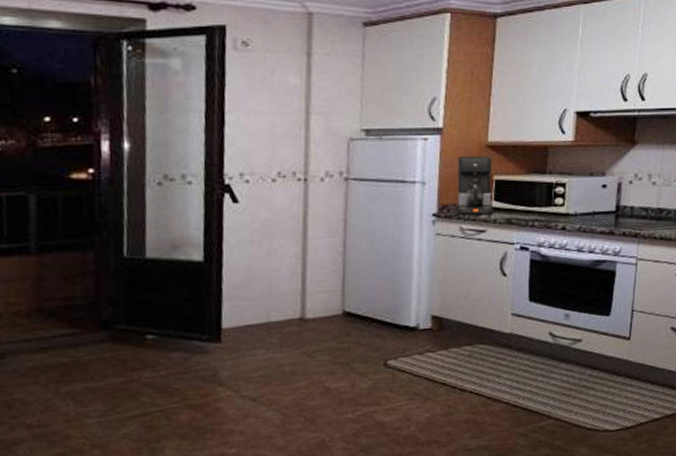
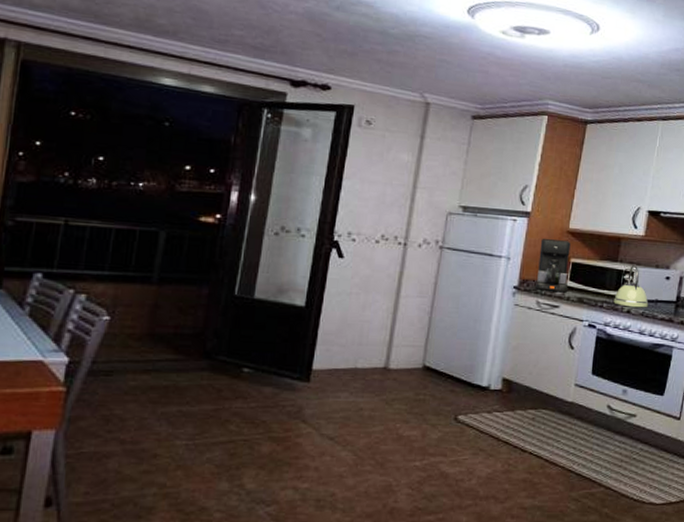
kettle: none [544,174,585,224] -> present [612,264,649,308]

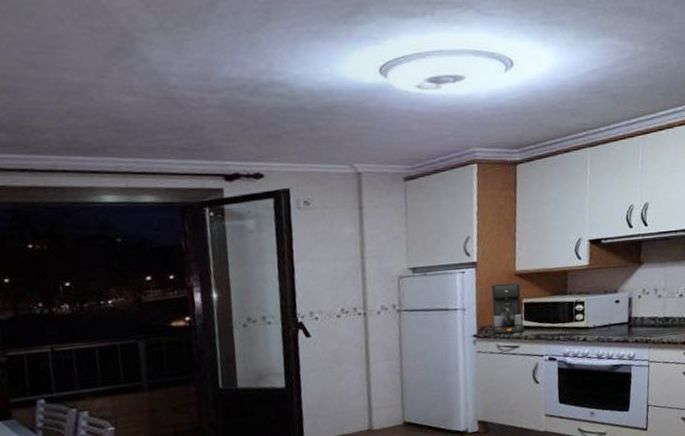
kettle: present [612,264,649,308] -> none [568,294,603,336]

